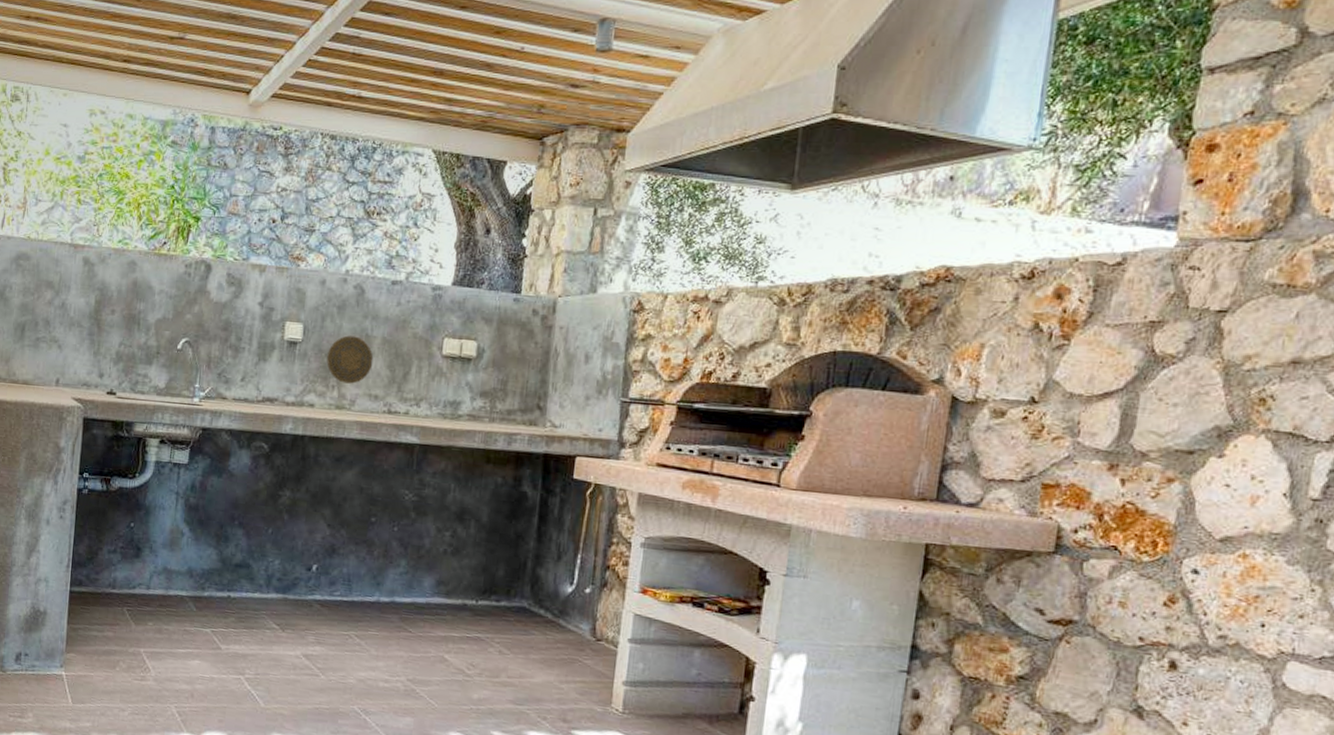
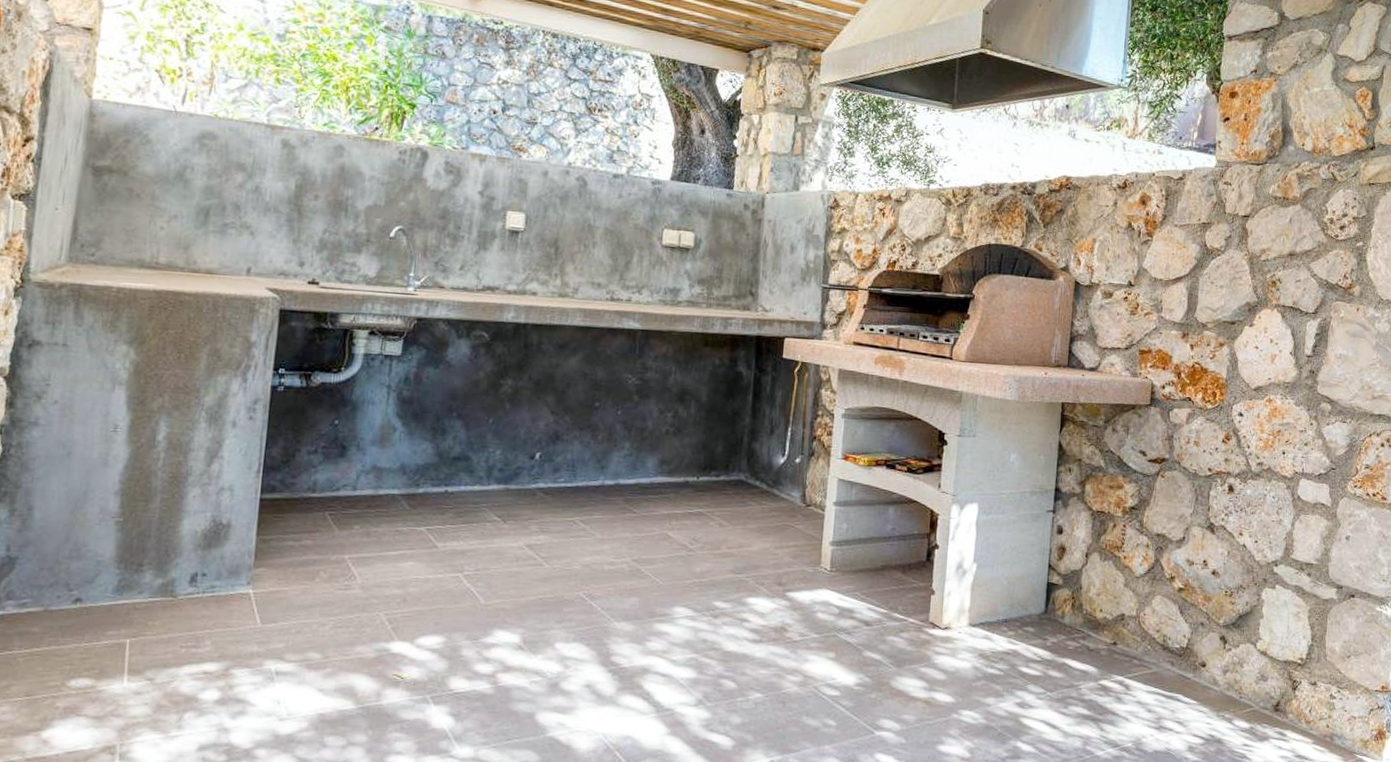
decorative plate: present [326,335,374,384] -> none [549,225,596,273]

